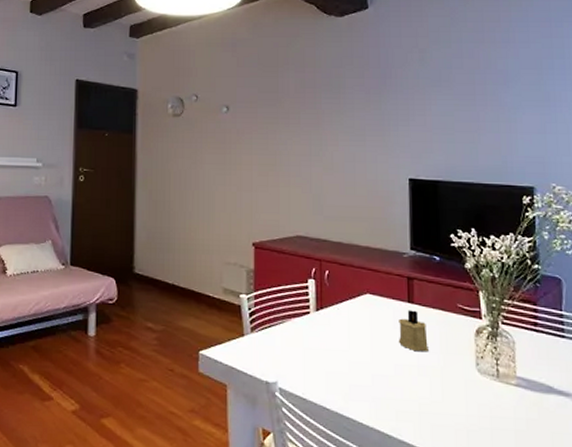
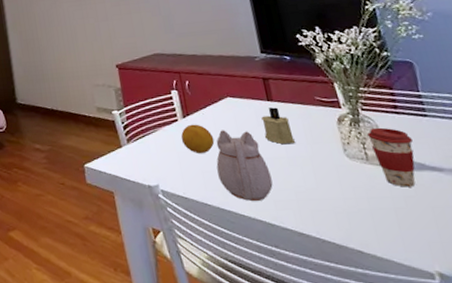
fruit: none [310,319,345,352] -> present [181,124,215,153]
teapot: none [343,329,398,409] -> present [216,130,273,201]
coffee cup: none [503,344,547,410] -> present [367,127,416,187]

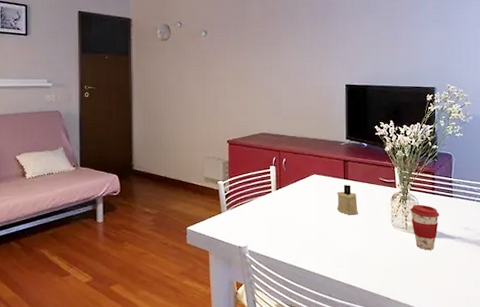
fruit: present [181,124,215,153] -> none [271,196,298,220]
teapot: present [216,130,273,201] -> none [296,201,336,260]

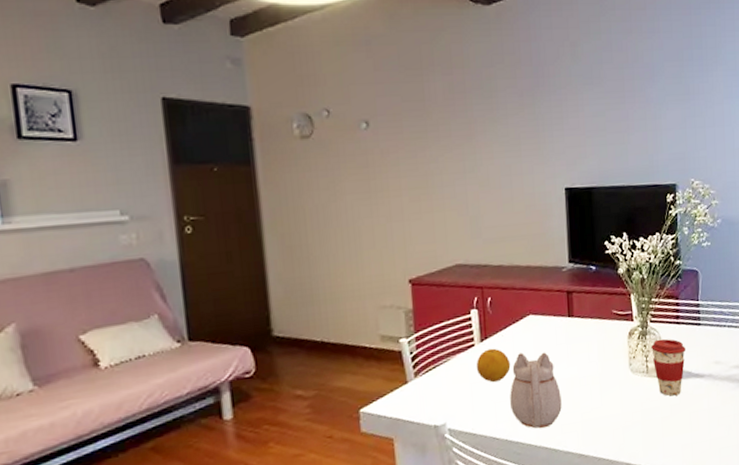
fruit: none [271,196,298,220] -> present [476,348,511,382]
teapot: none [296,201,336,260] -> present [510,352,562,429]
candle: present [337,185,359,215] -> none [560,323,589,364]

